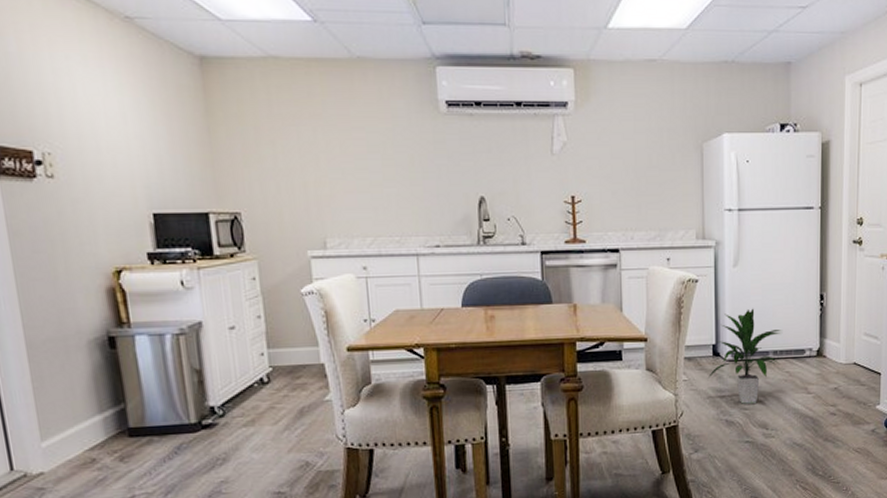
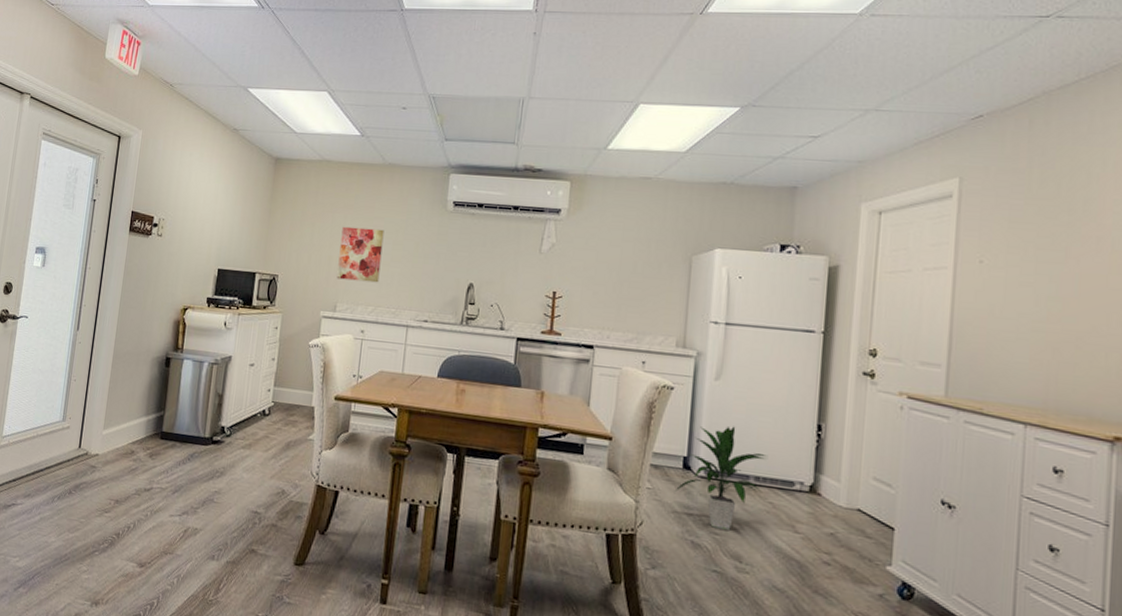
wall art: none [313,142,373,209] -> present [336,226,385,283]

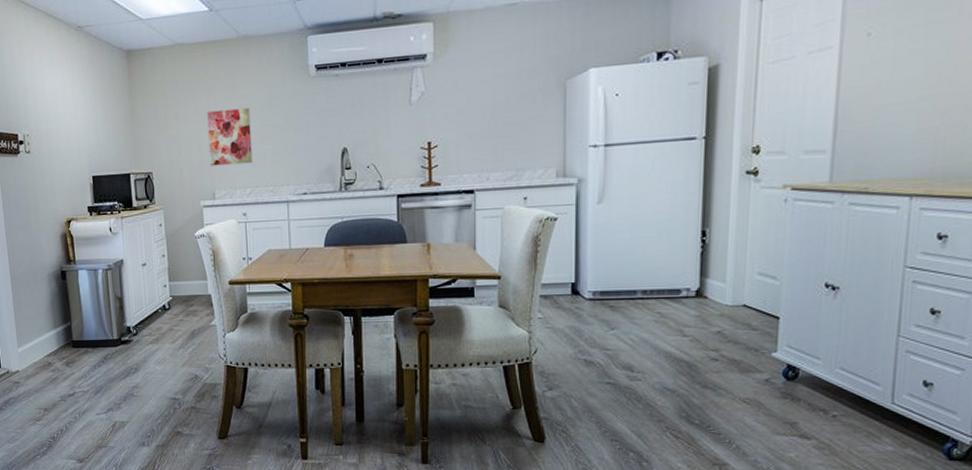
indoor plant: present [674,426,769,530] -> none [565,246,654,344]

